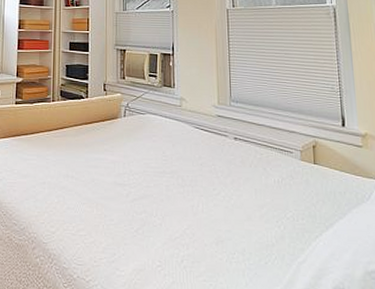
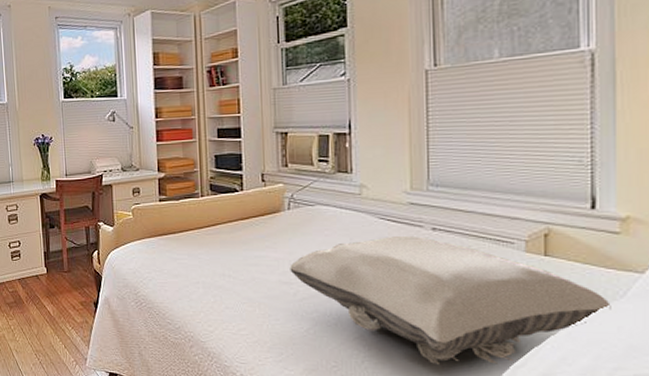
pillow: none [124,144,362,263] -> present [290,237,611,366]

